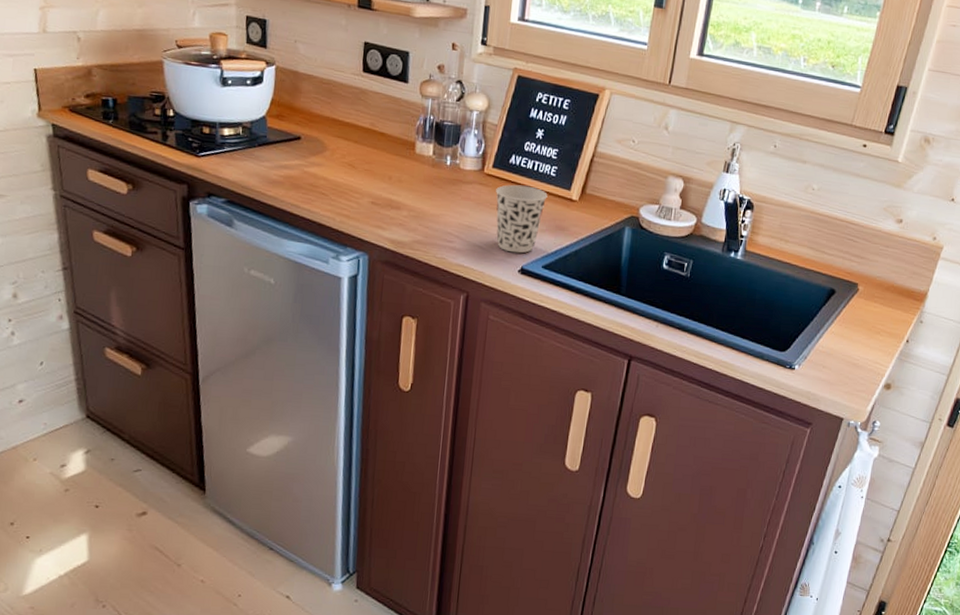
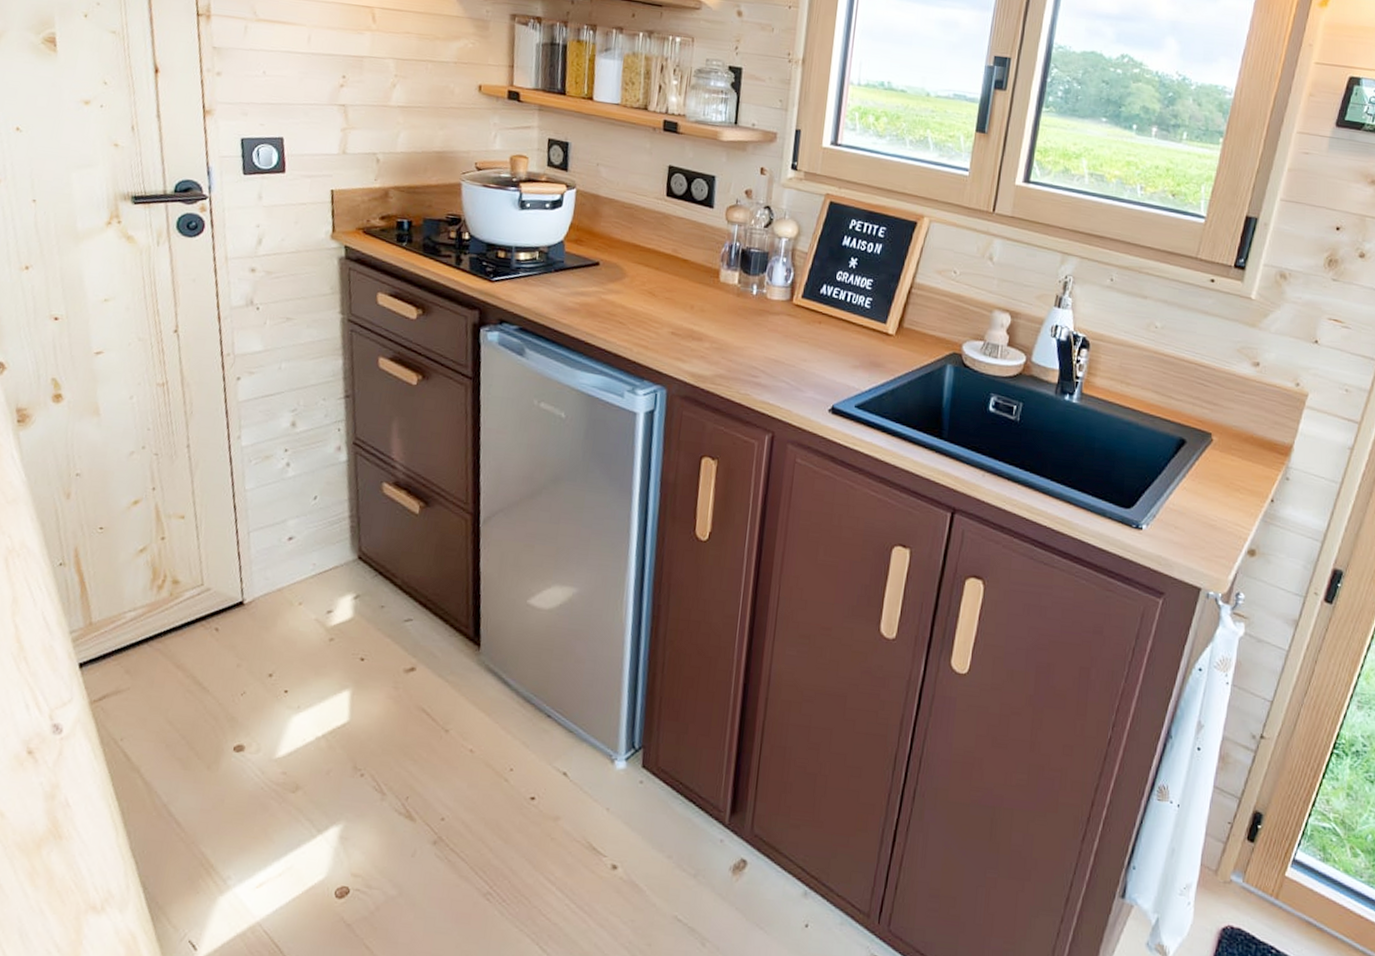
cup: present [496,184,548,254] -> none [805,316,862,391]

